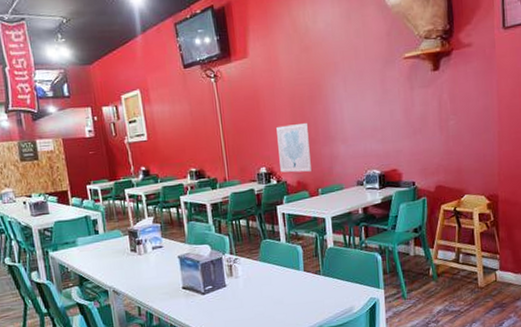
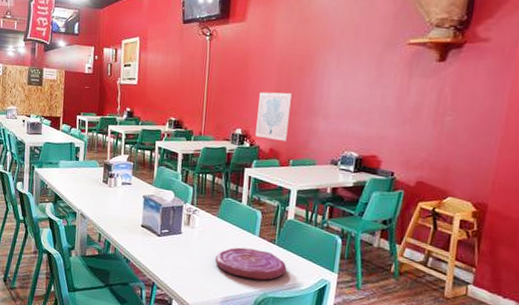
plate: none [265,283,337,316] -> present [214,247,287,281]

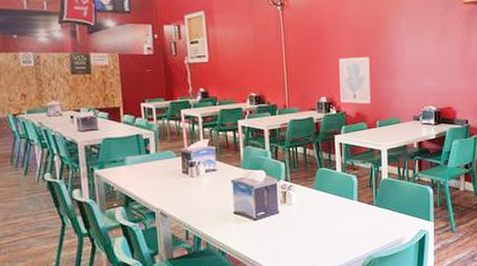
plate: present [214,247,287,281] -> none [317,213,388,245]

